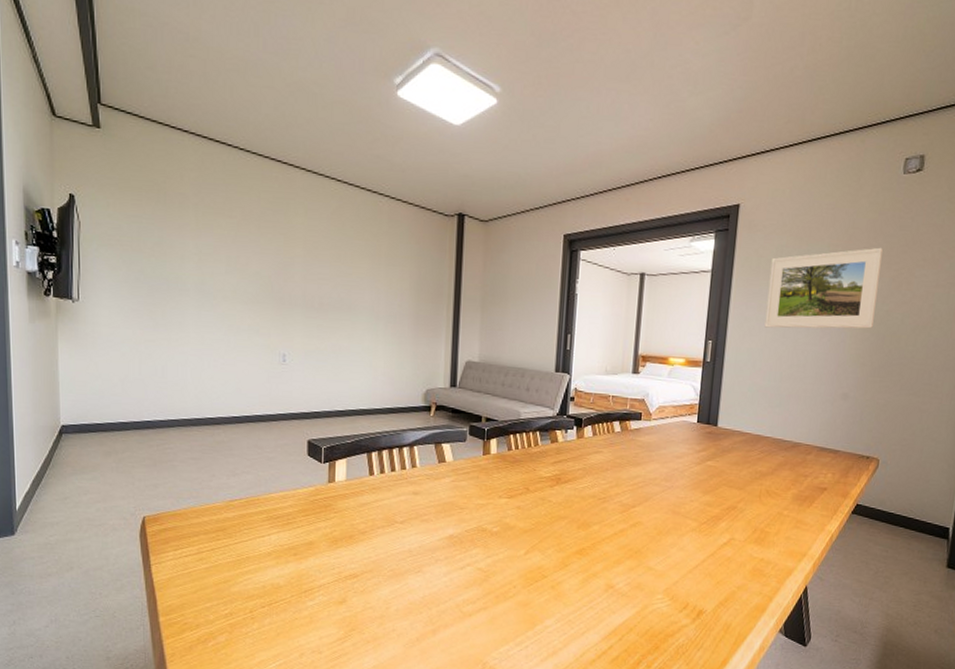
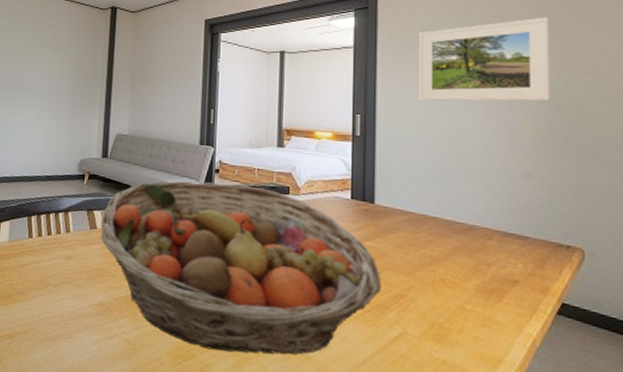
fruit basket: none [449,410,718,570] -> present [100,181,382,355]

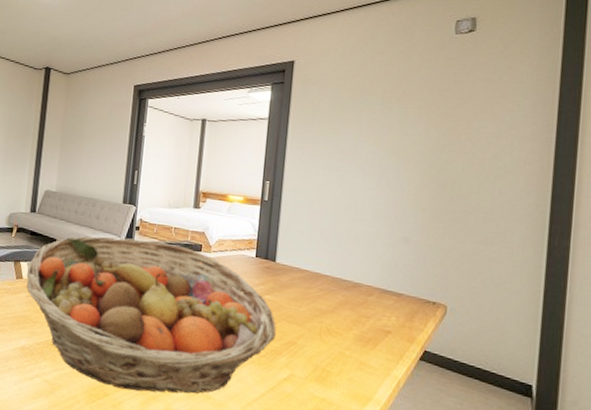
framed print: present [418,17,550,102] -> none [321,100,438,176]

